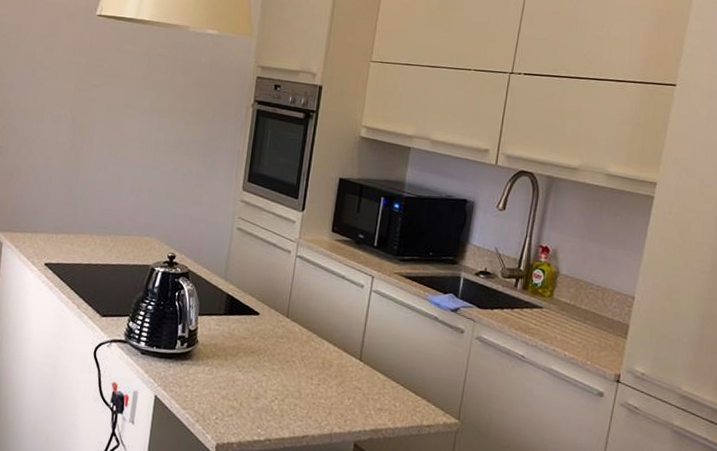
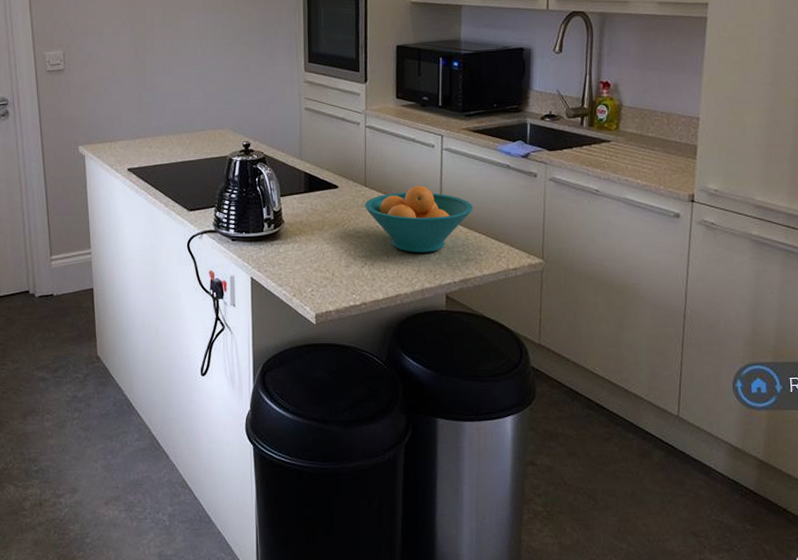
fruit bowl: none [284,324,395,396] -> present [365,186,473,253]

